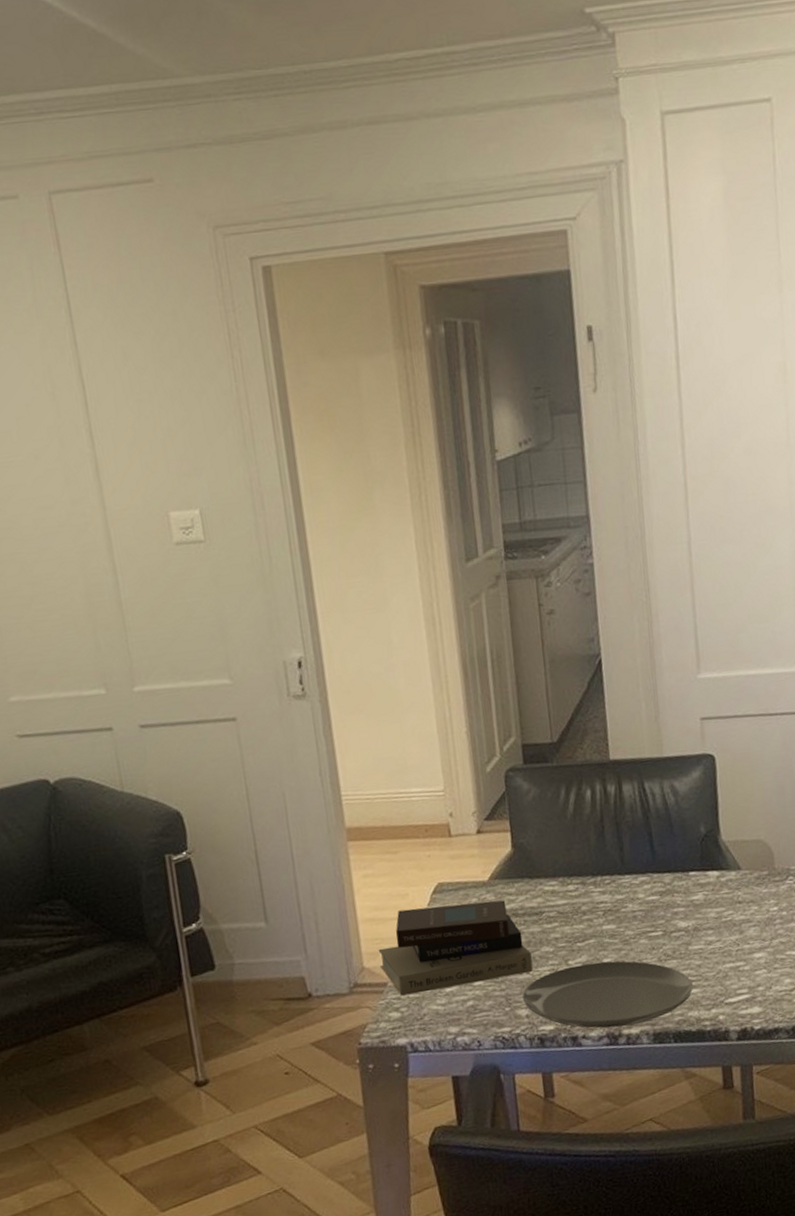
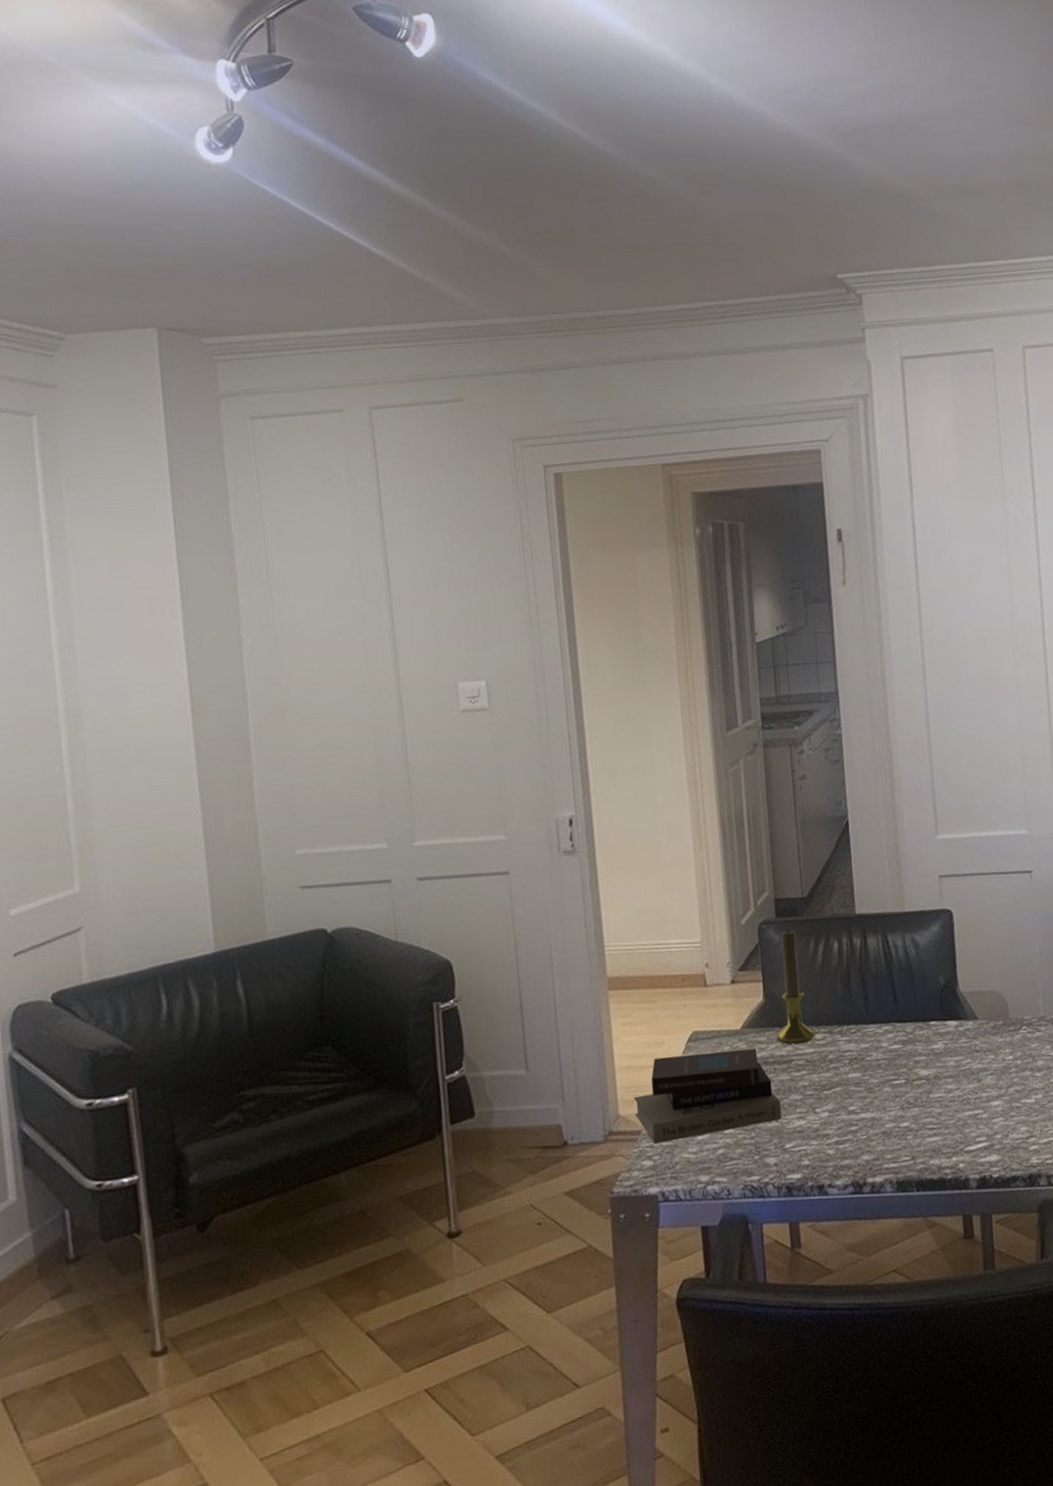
plate: present [522,961,694,1029] -> none [771,1109,935,1177]
candle holder: none [525,776,567,896] -> present [776,929,815,1044]

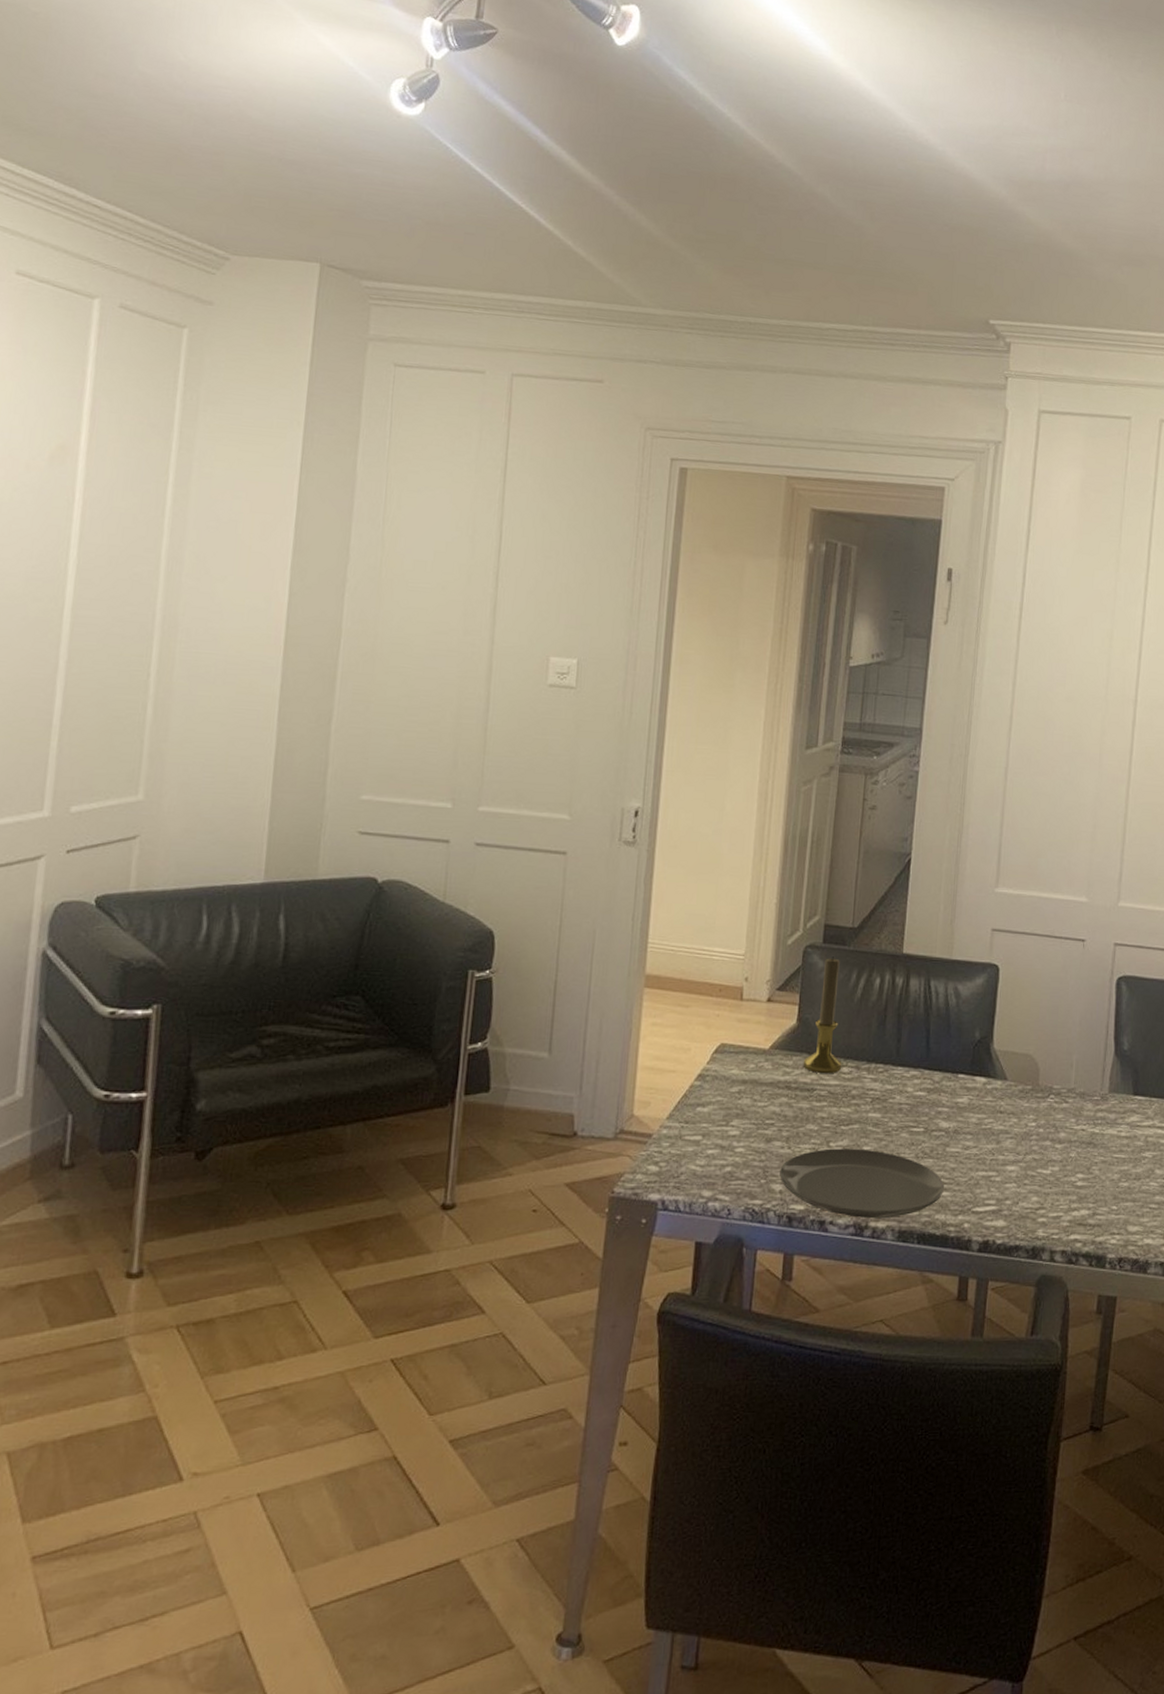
books: present [634,1048,782,1144] -> none [649,1064,796,1150]
plate: none [771,1109,935,1177] -> present [779,1148,945,1218]

